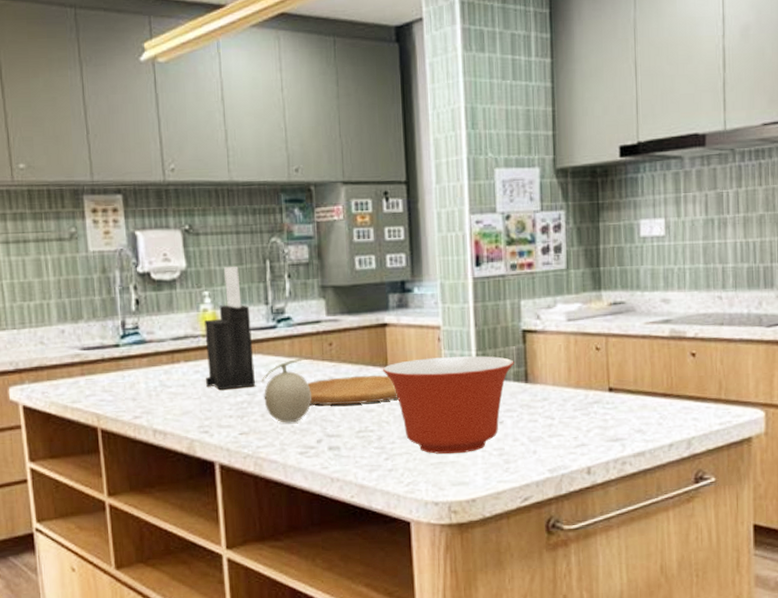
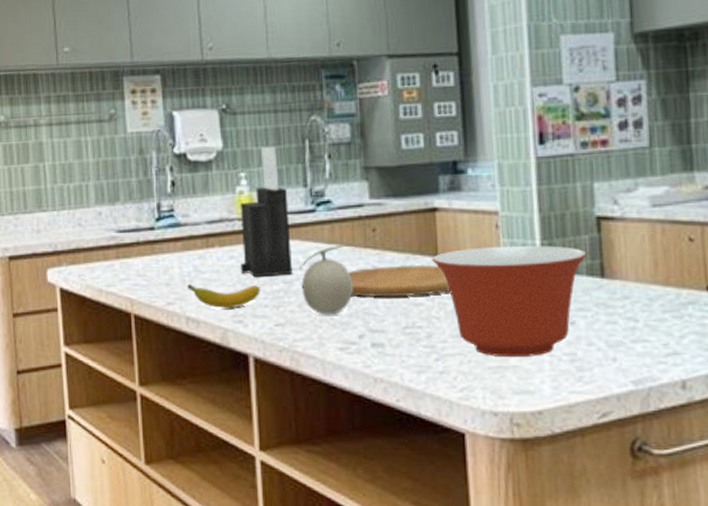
banana: none [153,398,225,421] -> present [187,284,260,309]

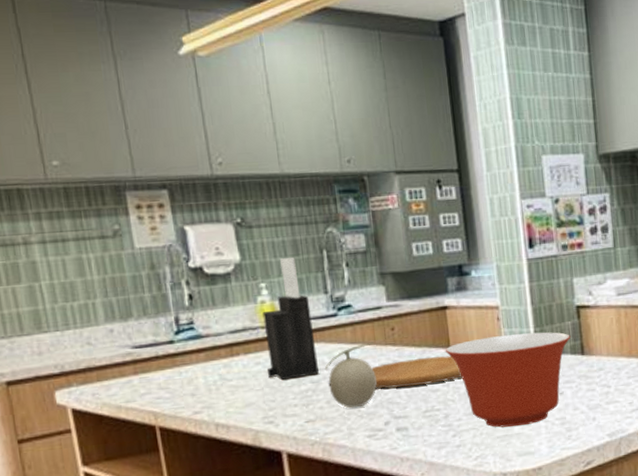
banana: present [187,284,260,309] -> none [214,387,289,413]

